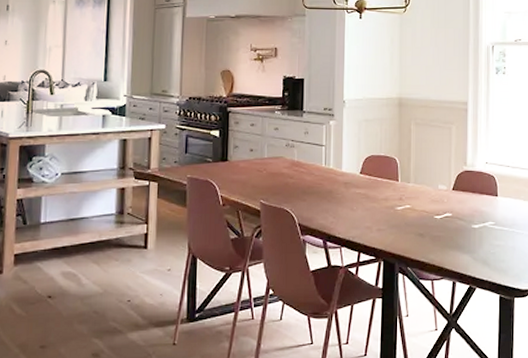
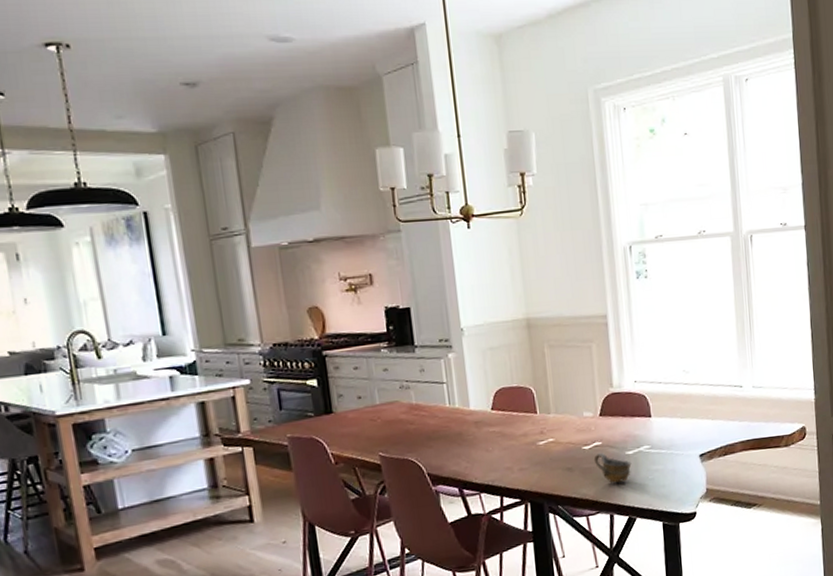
cup: none [443,224,476,252] -> present [593,453,632,483]

